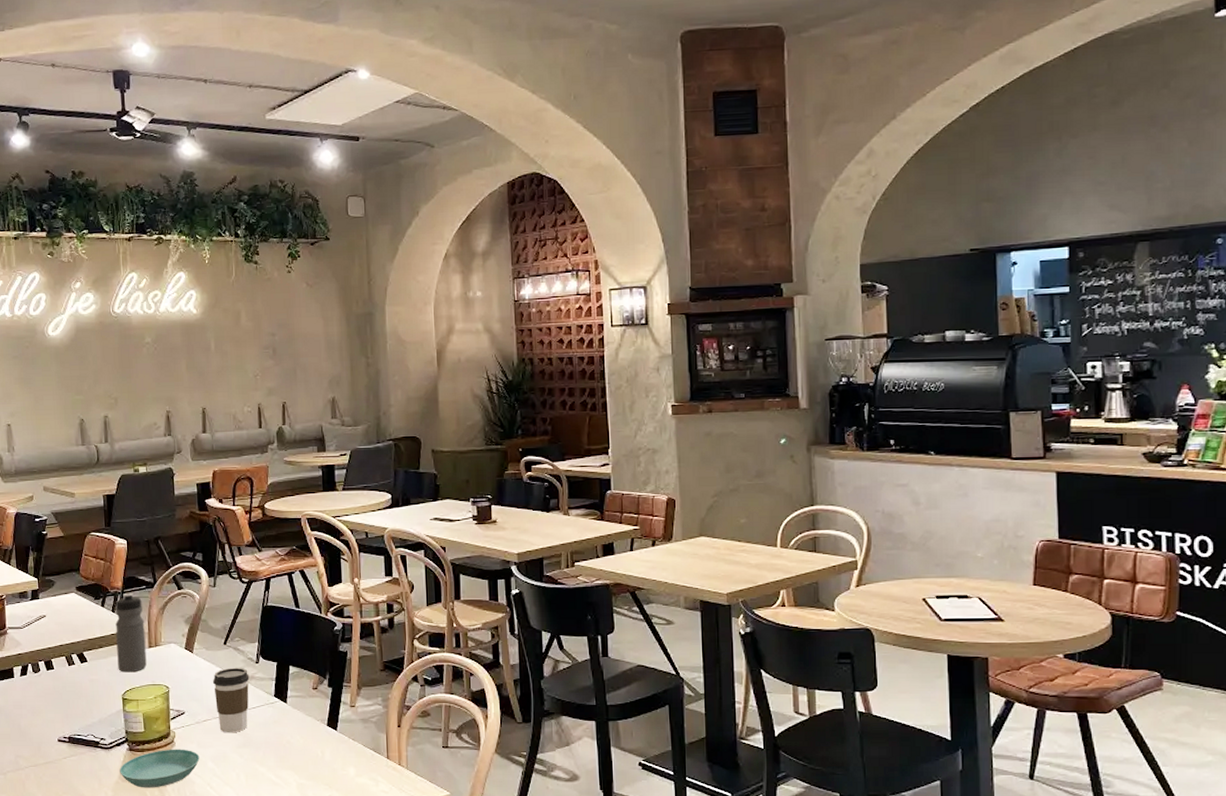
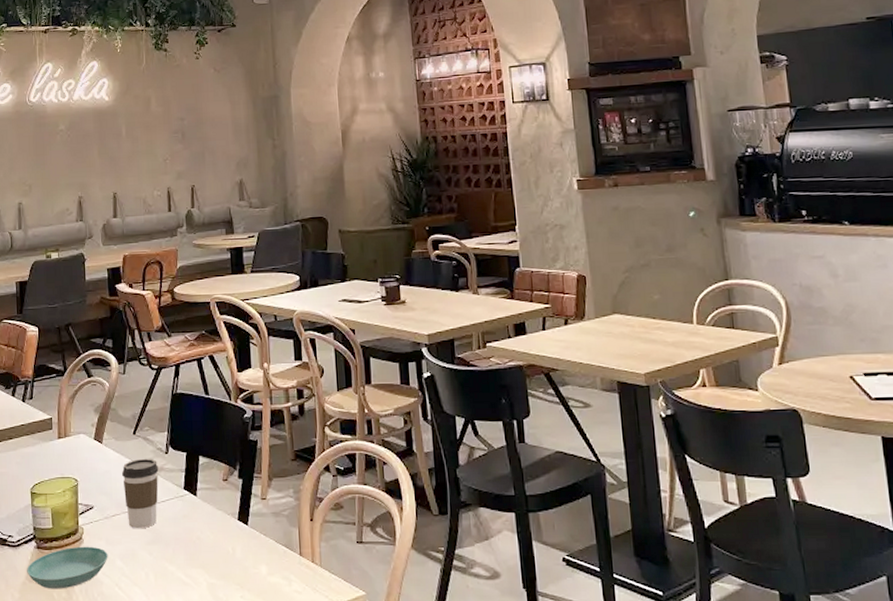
water bottle: present [115,593,147,673] -> none [25,382,56,465]

